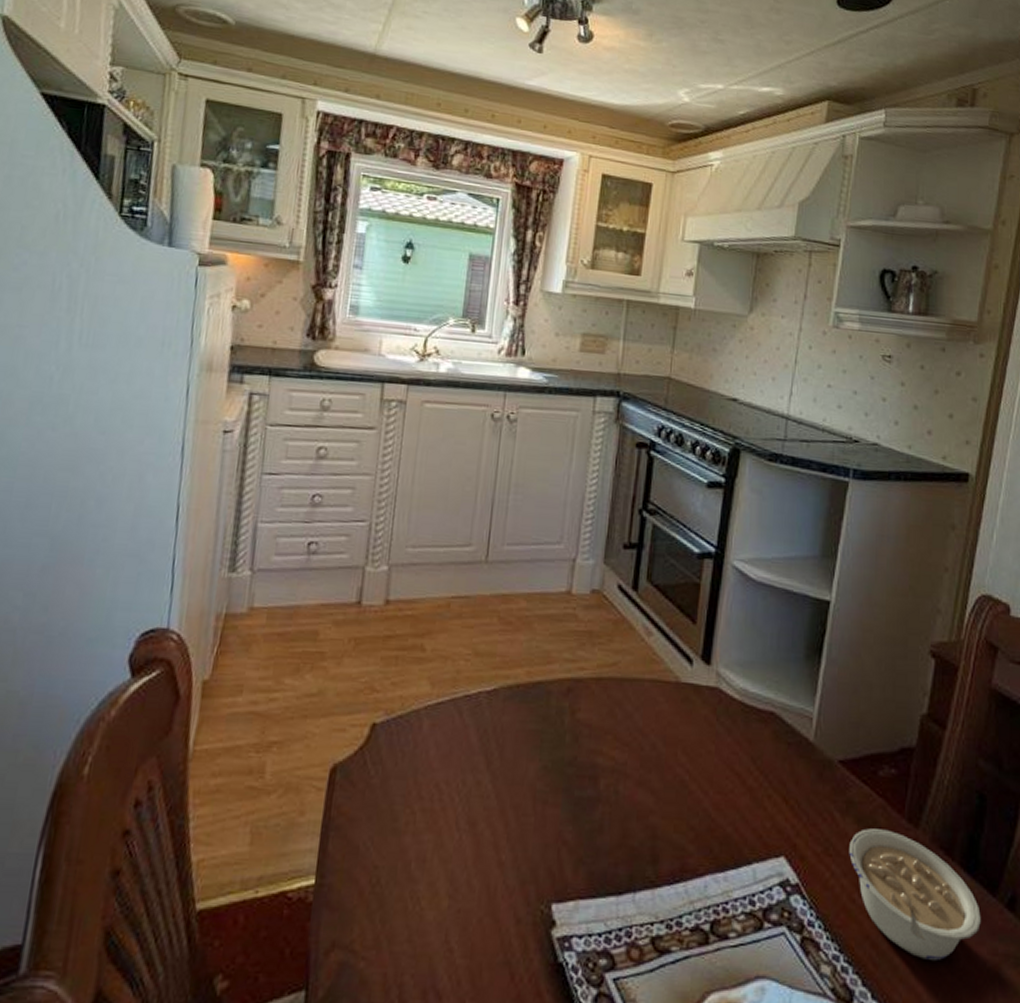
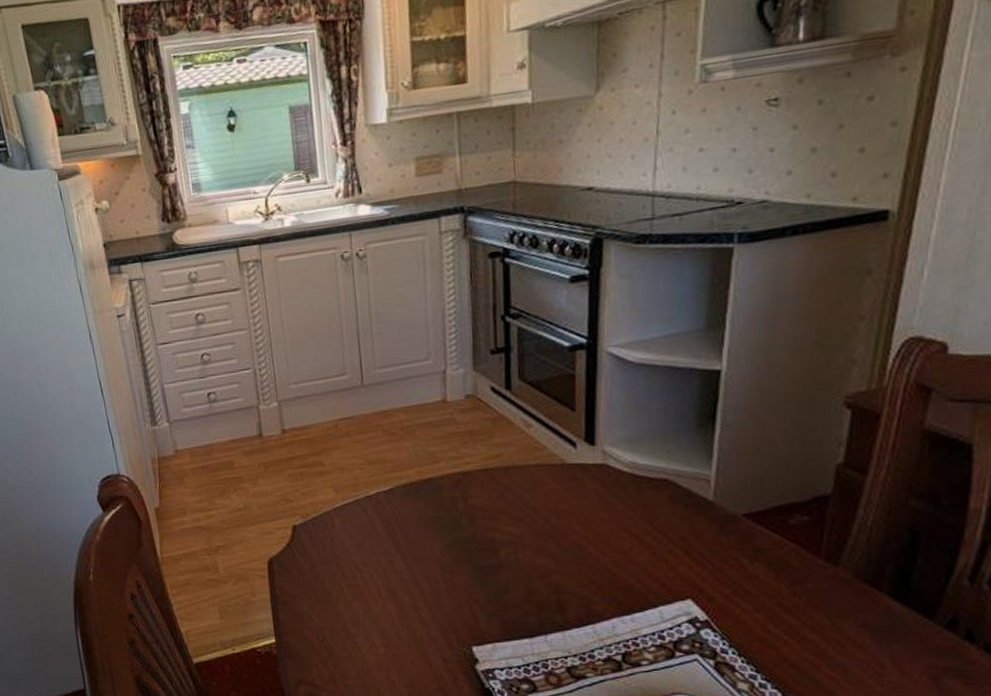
legume: present [849,828,981,962] -> none [760,569,915,676]

